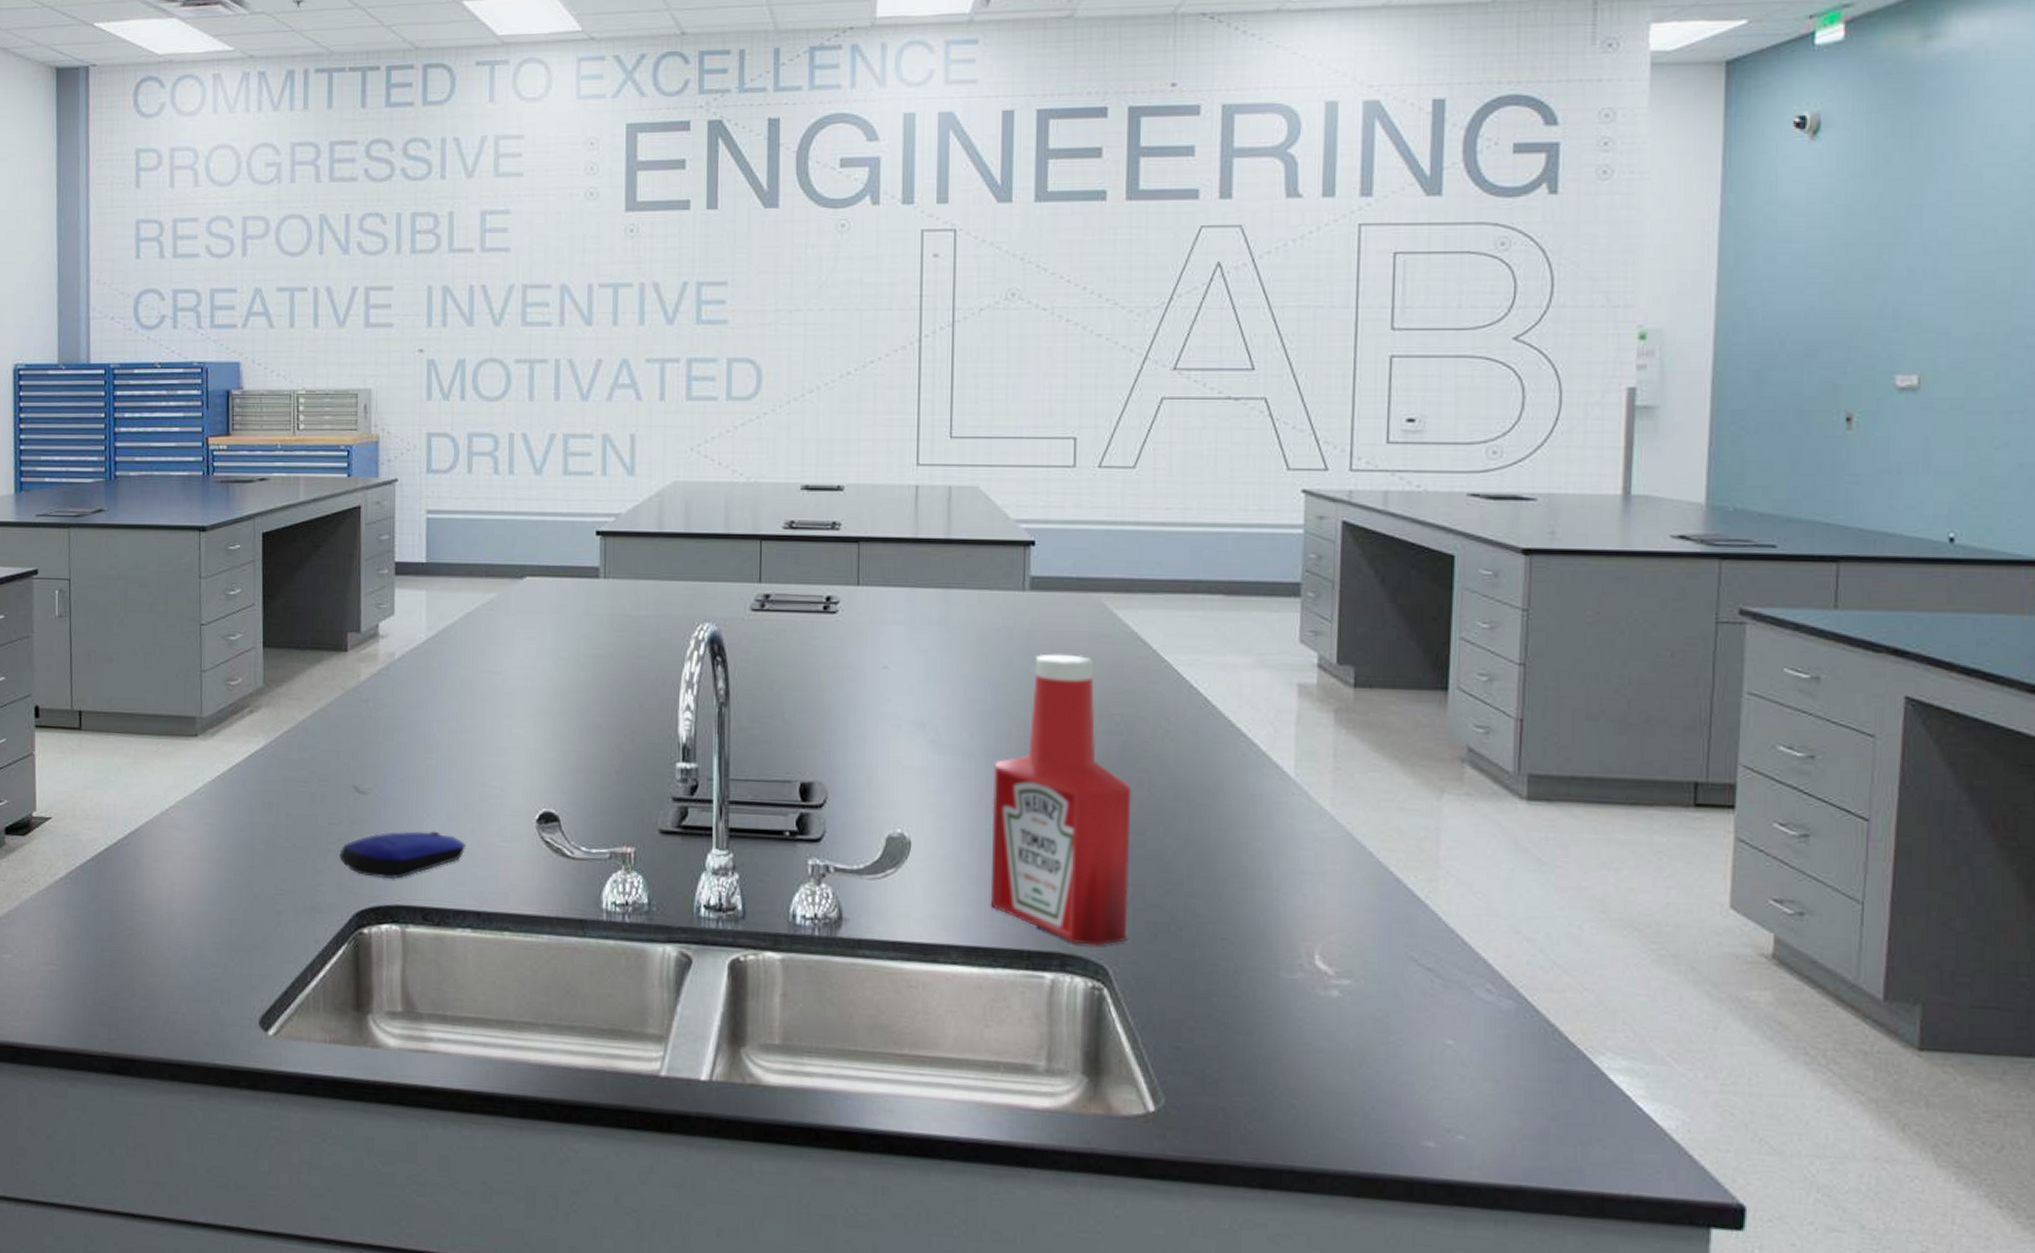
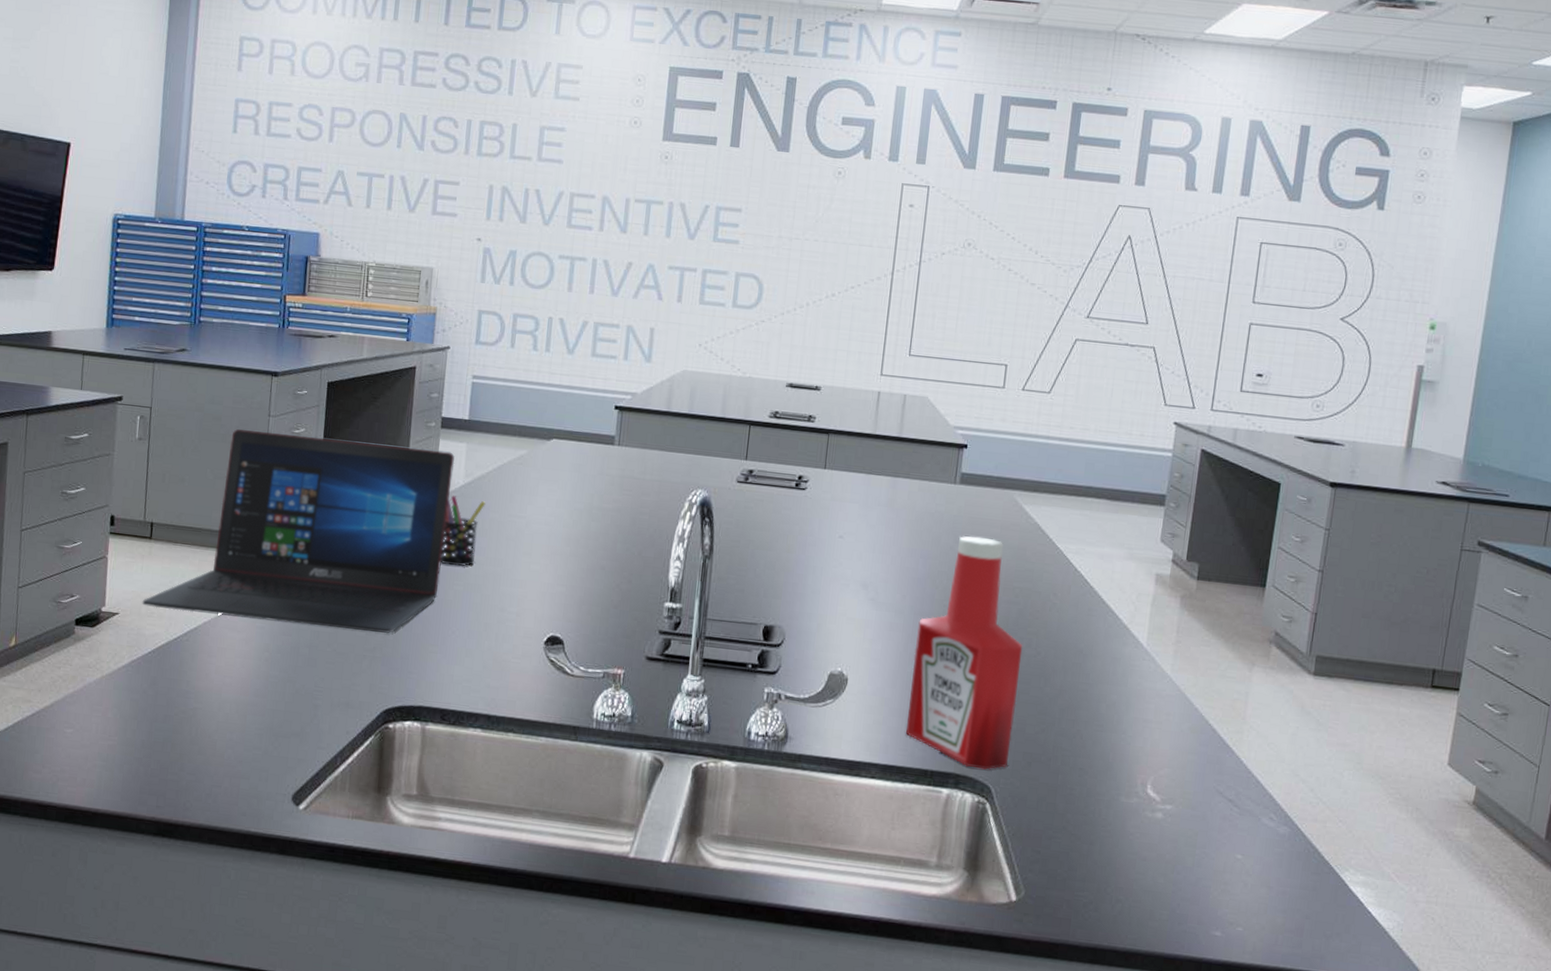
laptop: none [76,595,415,822] -> present [142,428,455,634]
computer mouse: present [339,831,467,880] -> none [373,644,483,684]
pen holder: none [407,653,454,737] -> present [440,495,486,567]

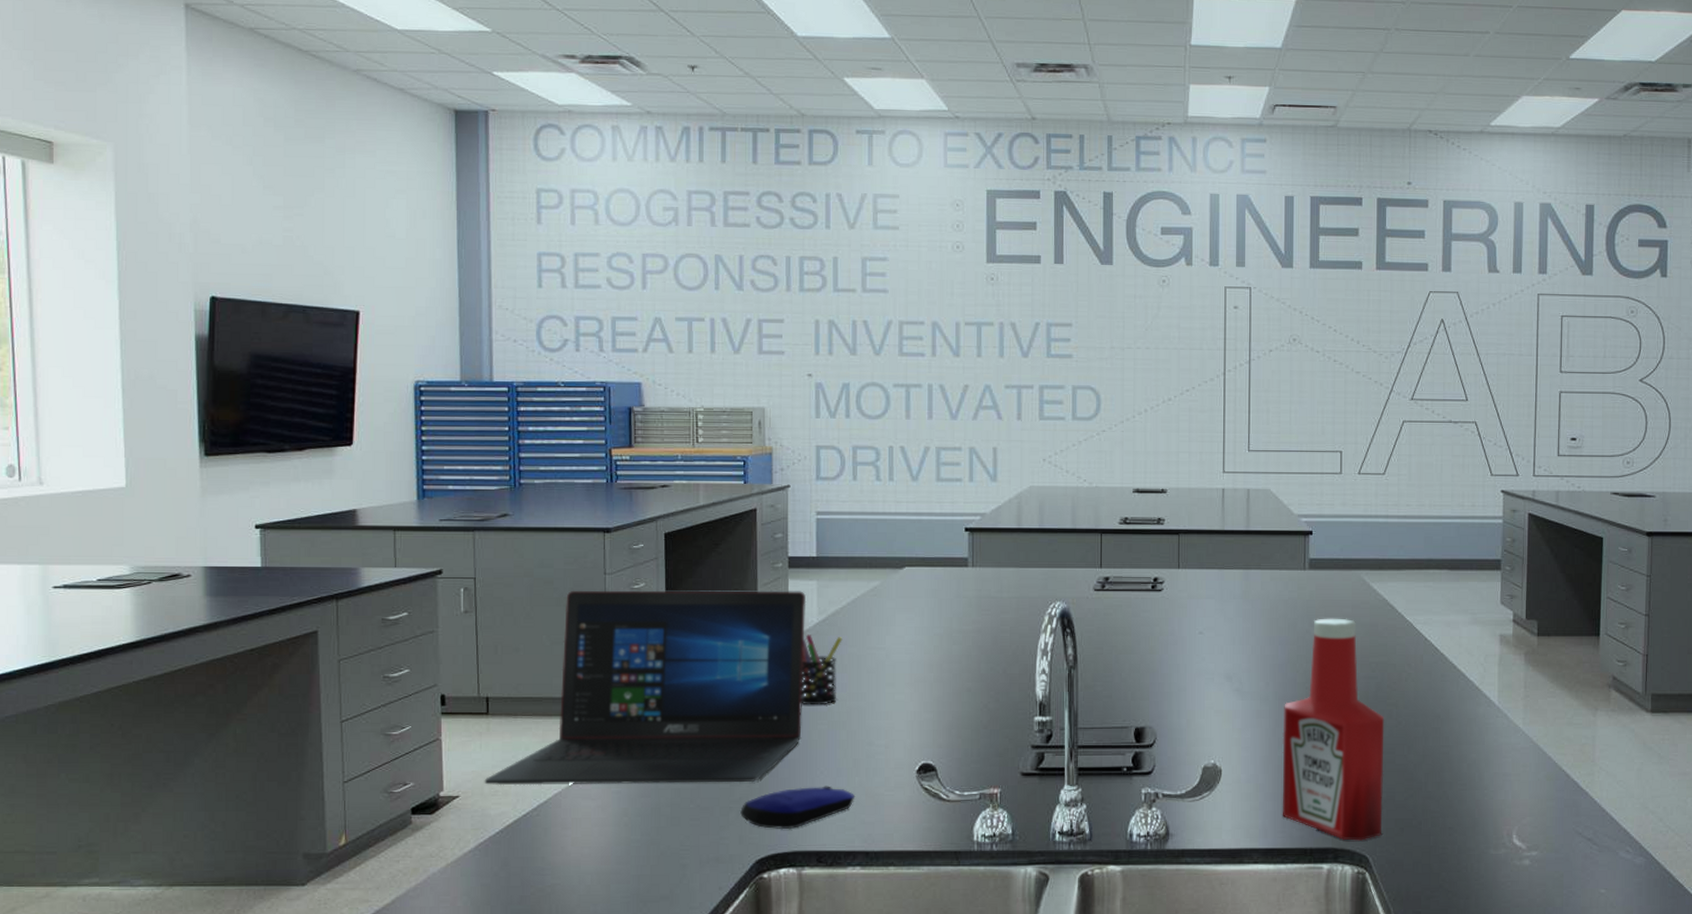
computer mouse: none [373,644,483,684] -> present [740,786,856,830]

